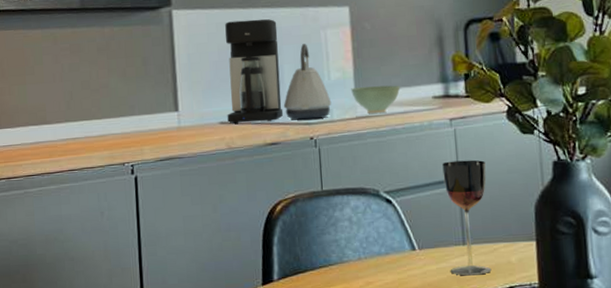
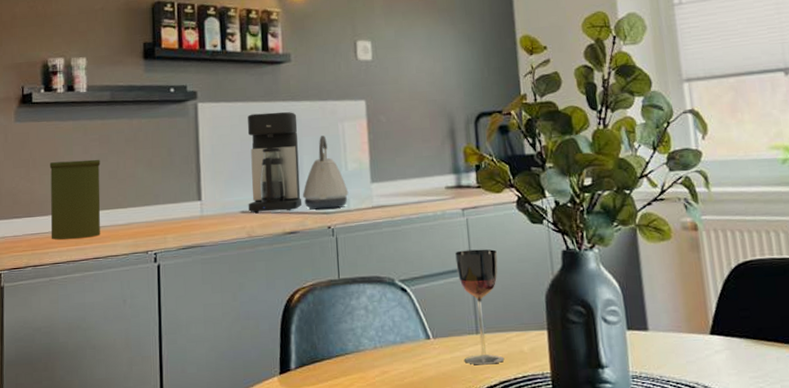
canister: none [19,69,75,153] -> present [49,159,101,241]
bowl: present [350,85,401,114] -> none [366,175,415,203]

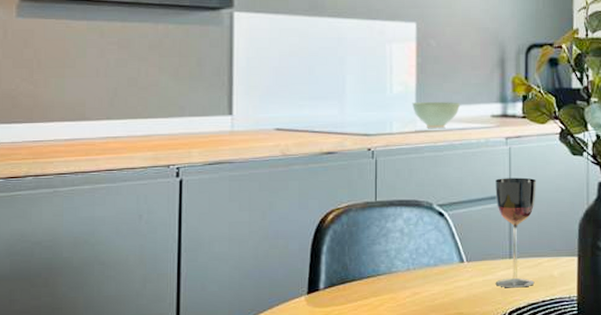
canister: present [49,159,101,241] -> none [56,64,119,150]
coffee maker: present [247,111,303,213] -> none [284,28,343,131]
kettle: present [302,135,349,210] -> none [343,56,392,131]
bowl: none [366,175,415,203] -> present [411,102,461,128]

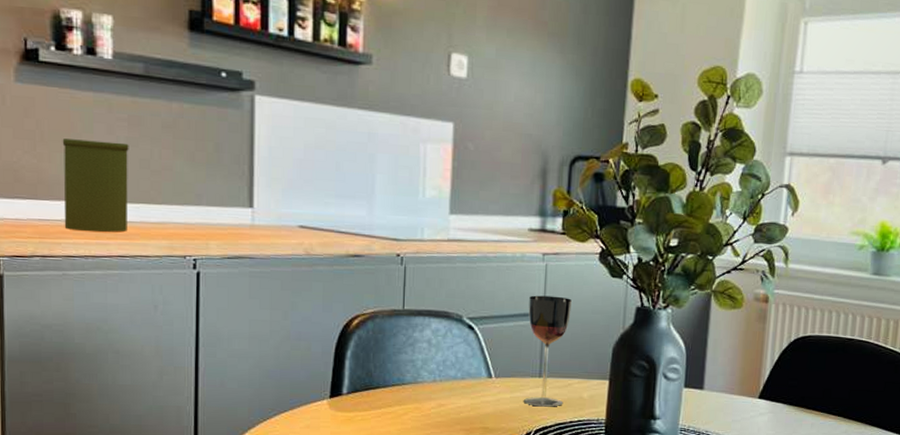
canister: none [56,64,119,150] -> present [62,138,129,233]
bowl: present [411,102,461,128] -> none [444,209,497,238]

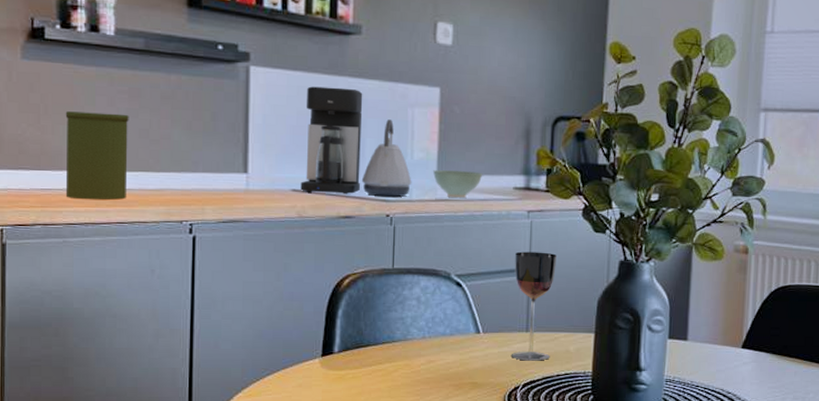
coffee maker: none [308,118,373,233] -> present [300,86,363,195]
kettle: none [371,155,424,236] -> present [361,119,412,197]
bowl: none [444,209,497,238] -> present [432,170,483,198]

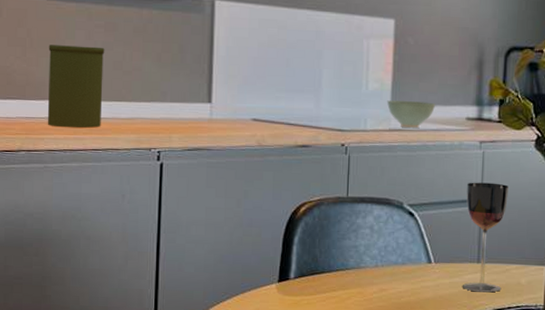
coffee maker: present [300,86,363,195] -> none [260,19,321,124]
kettle: present [361,119,412,197] -> none [318,51,367,127]

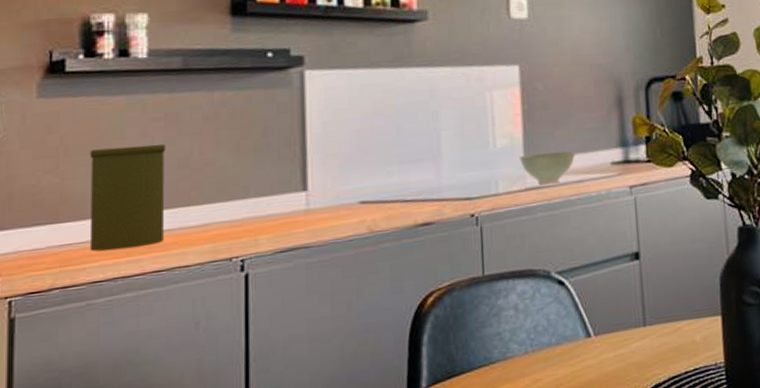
wineglass: present [462,182,508,293] -> none [621,230,675,362]

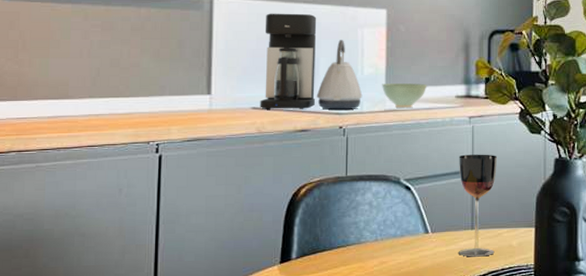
canister: present [89,144,166,252] -> none [40,45,102,126]
coffee maker: none [369,79,440,203] -> present [260,13,317,110]
kettle: none [439,107,497,196] -> present [316,40,363,110]
wineglass: none [621,230,675,362] -> present [458,154,497,257]

